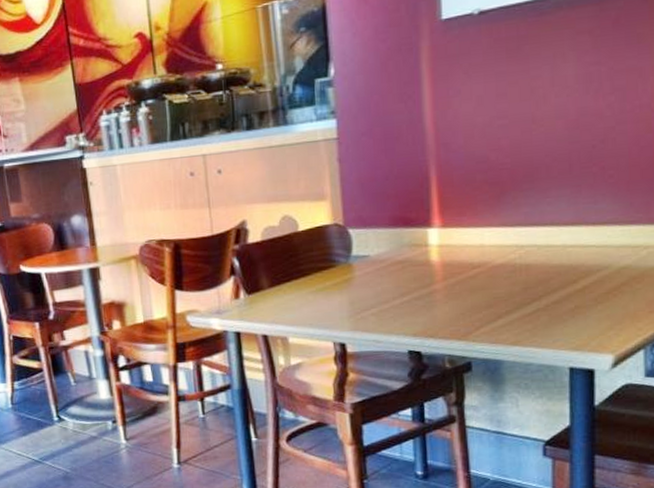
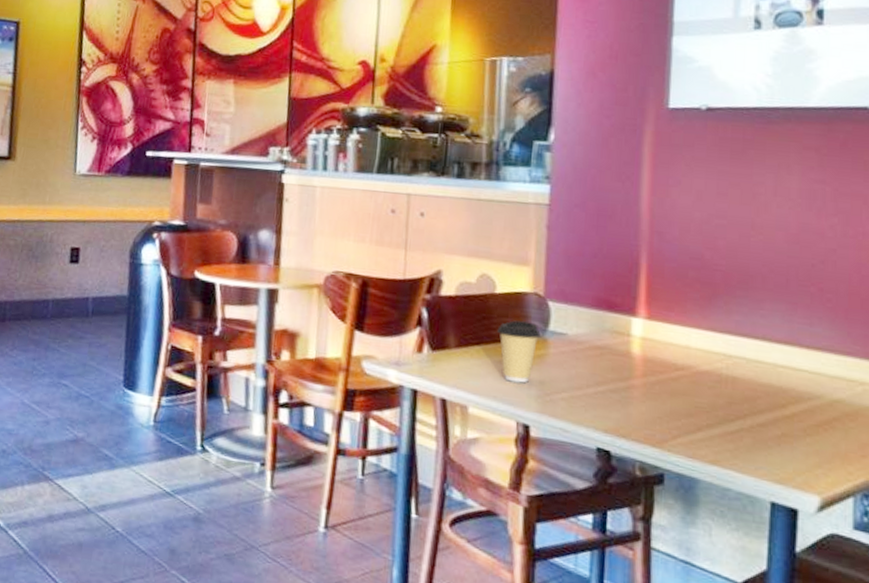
coffee cup: none [305,251,345,308] -> present [497,320,541,383]

